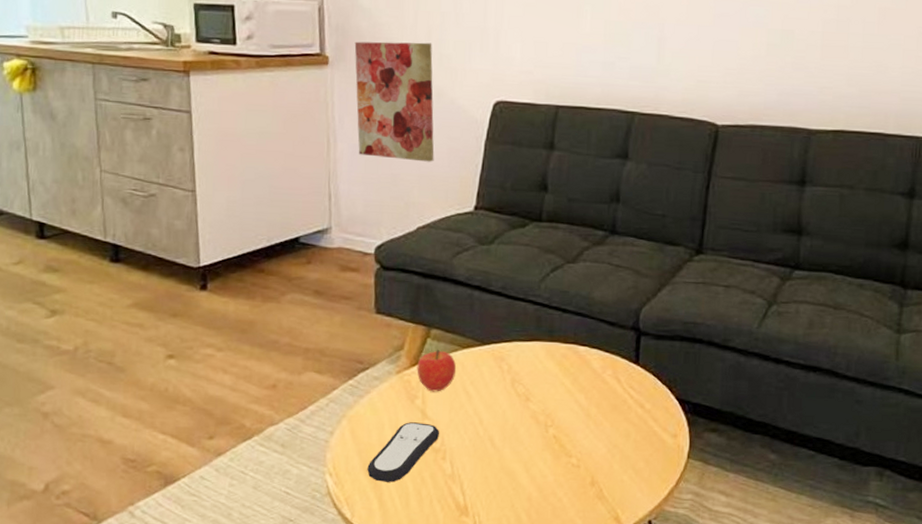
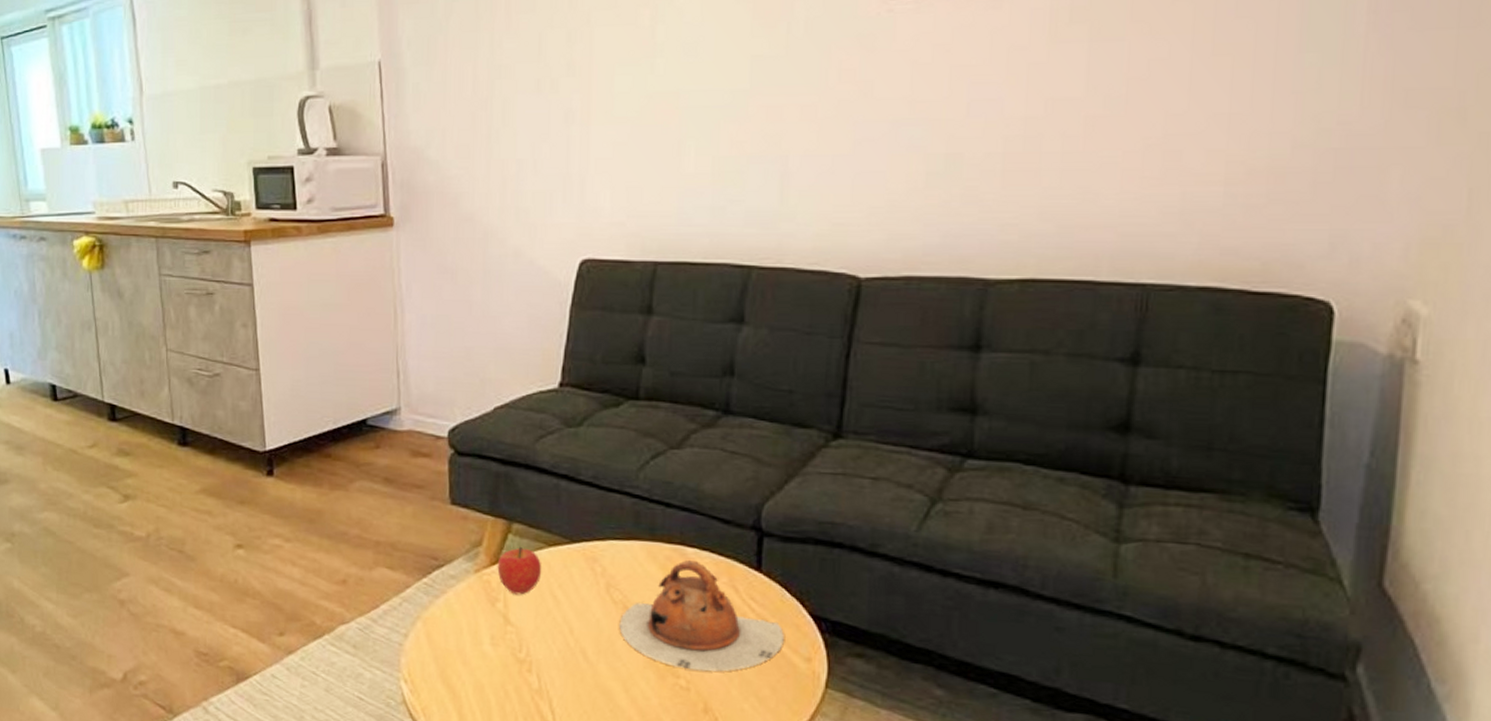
wall art: present [354,41,434,162] -> none [421,195,512,333]
remote control: present [367,422,440,483] -> none [445,627,525,694]
teapot: none [522,356,656,450] -> present [619,559,784,672]

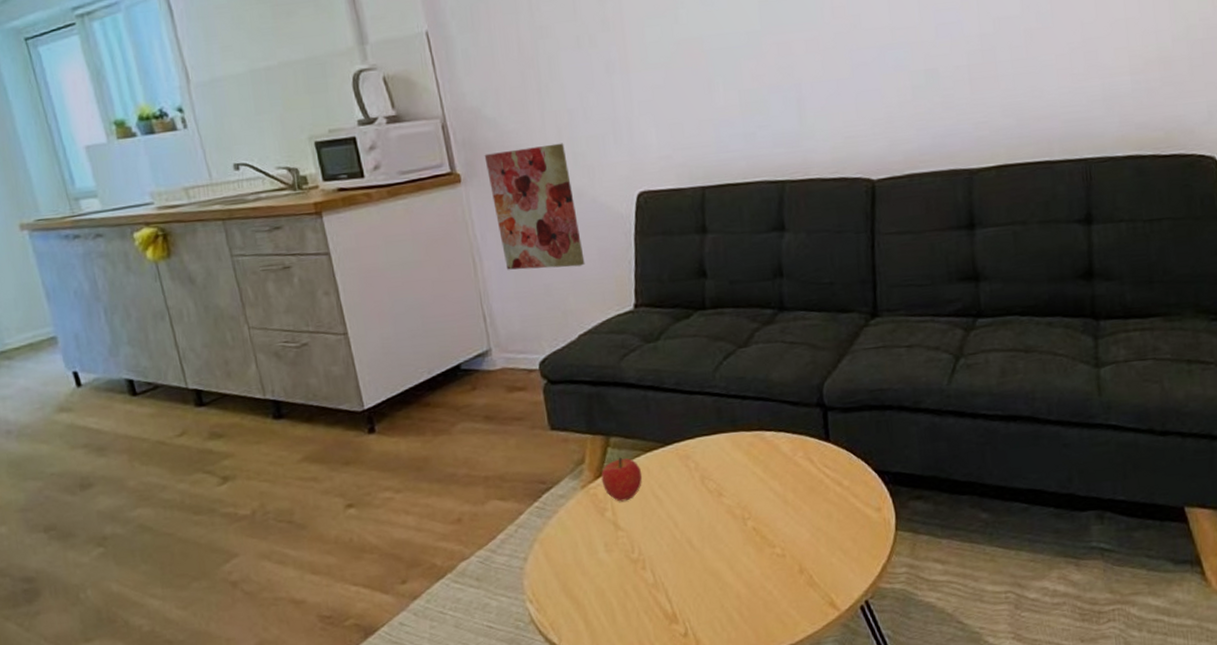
wall art: none [421,195,512,333] -> present [484,143,585,270]
teapot: present [619,559,784,672] -> none [717,442,857,538]

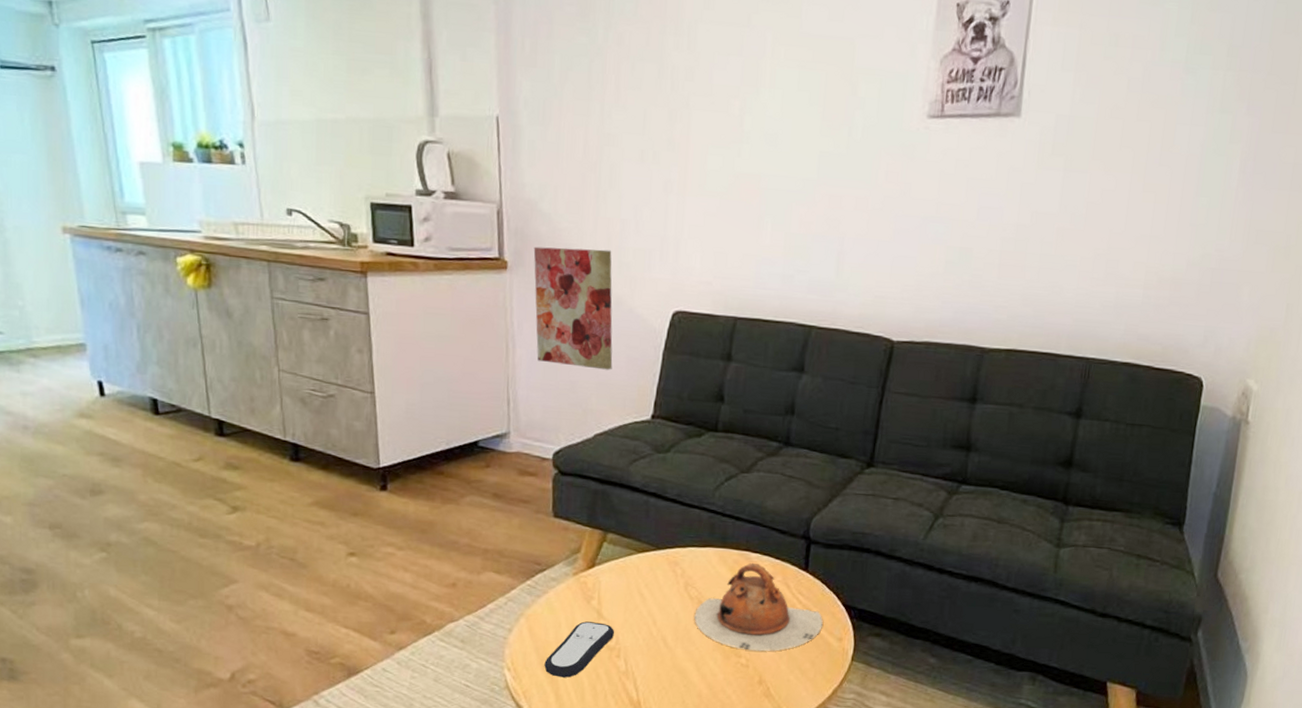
remote control: none [567,534,636,602] -> present [544,621,615,678]
fruit: present [601,457,643,502] -> none [593,552,632,594]
teapot: none [717,442,857,538] -> present [694,562,823,651]

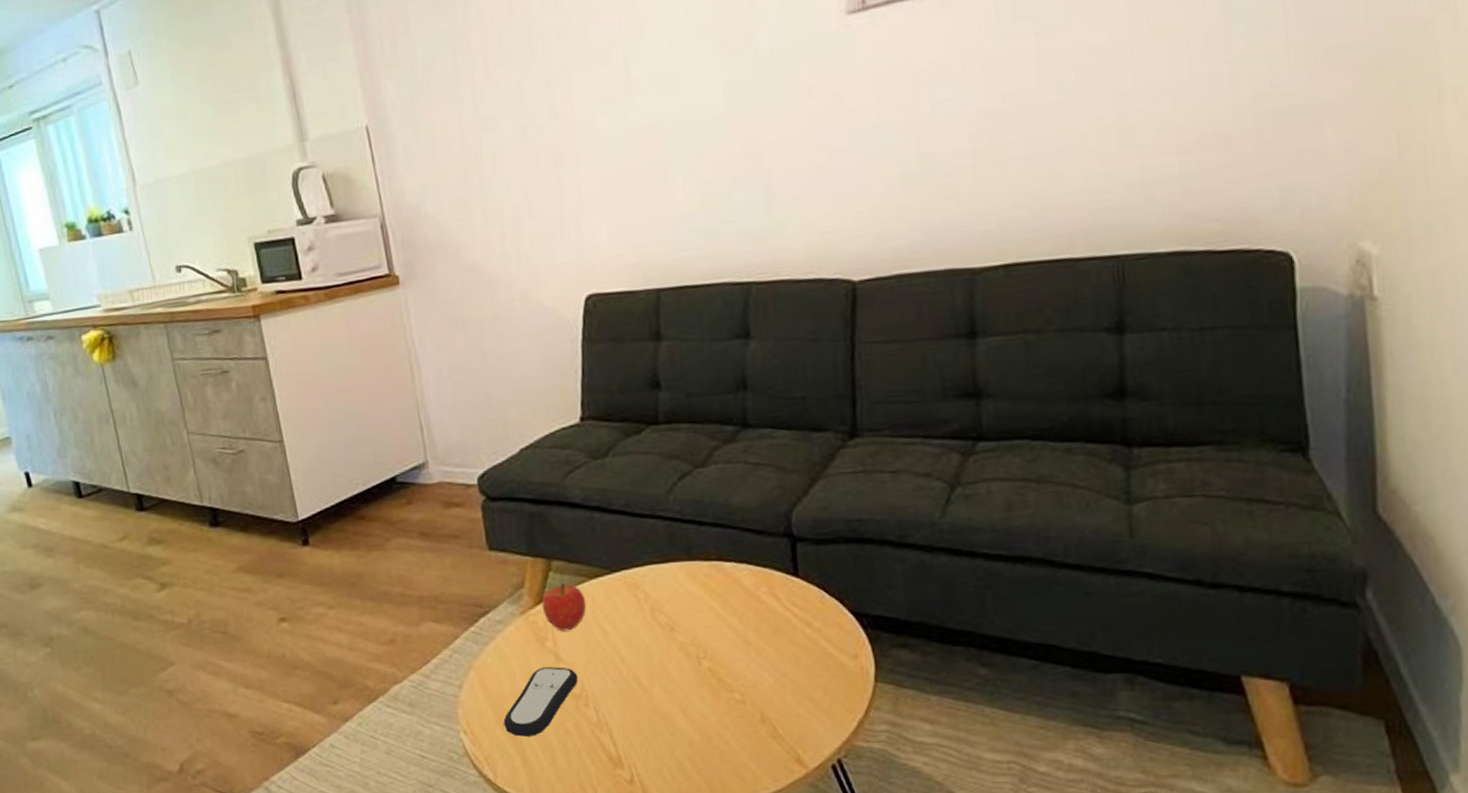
wall art: present [533,246,613,370] -> none [424,242,528,378]
fruit: none [593,552,632,594] -> present [541,582,587,631]
teapot: present [694,562,823,651] -> none [668,574,829,682]

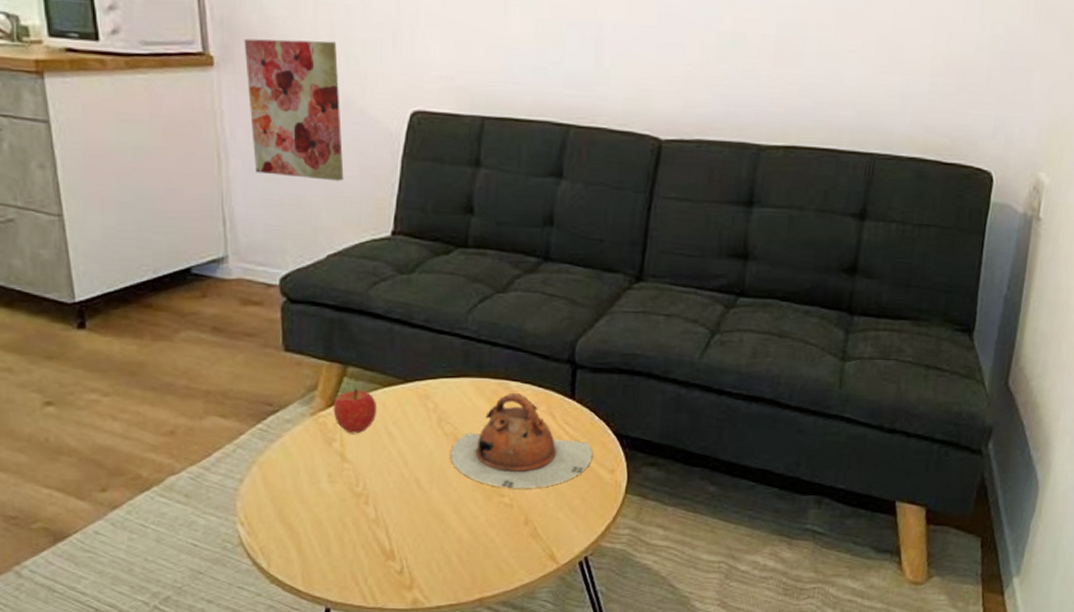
wall art: none [424,242,528,378] -> present [244,38,344,181]
remote control: present [503,667,579,737] -> none [283,466,362,530]
teapot: none [668,574,829,682] -> present [450,392,593,489]

